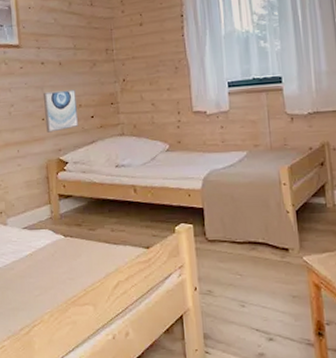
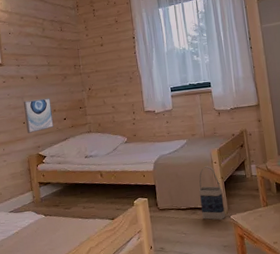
bag: none [261,188,296,262] -> present [199,166,225,220]

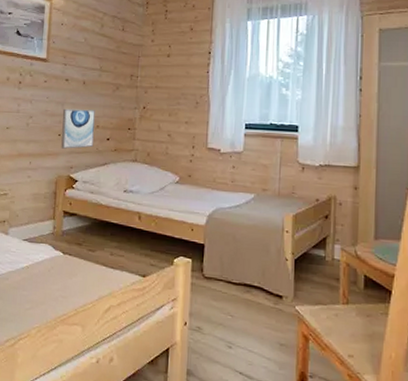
bag: present [199,166,225,220] -> none [258,233,290,310]

